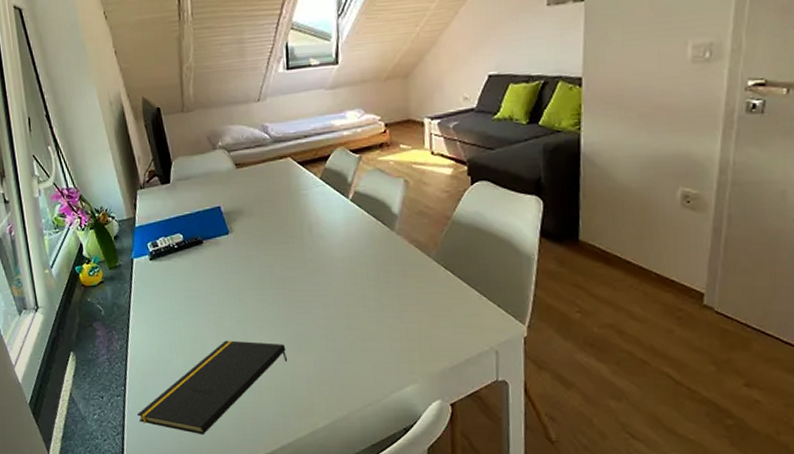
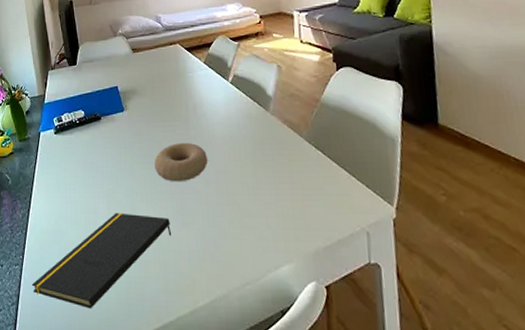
bowl: none [266,265,327,308] -> present [154,142,208,182]

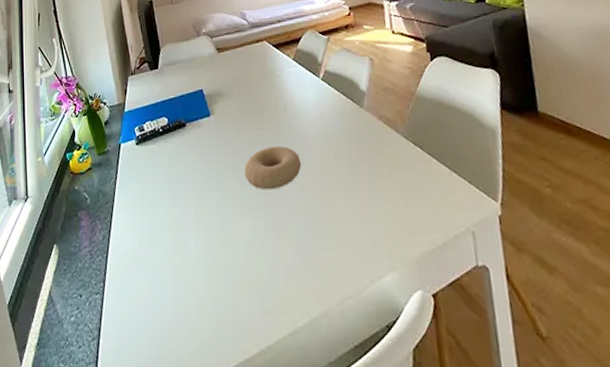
notepad: present [31,212,171,309] -> none [114,227,265,339]

